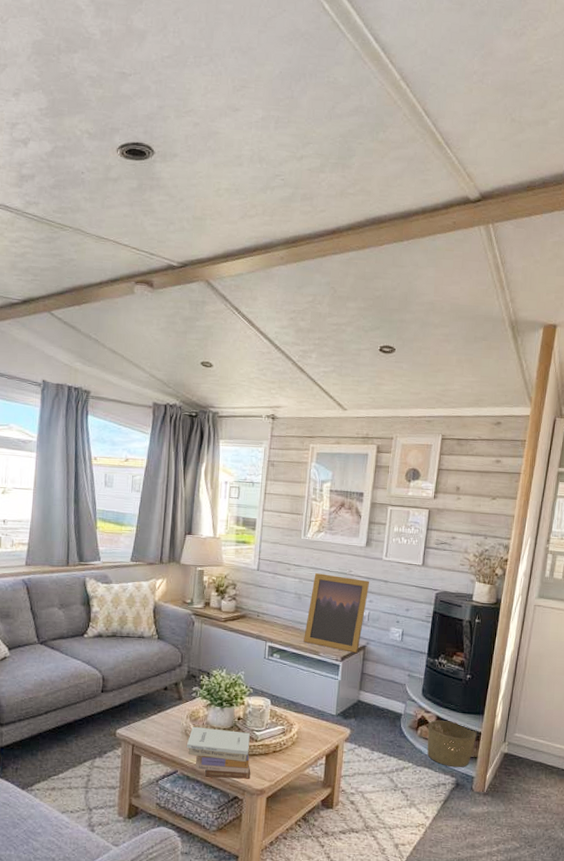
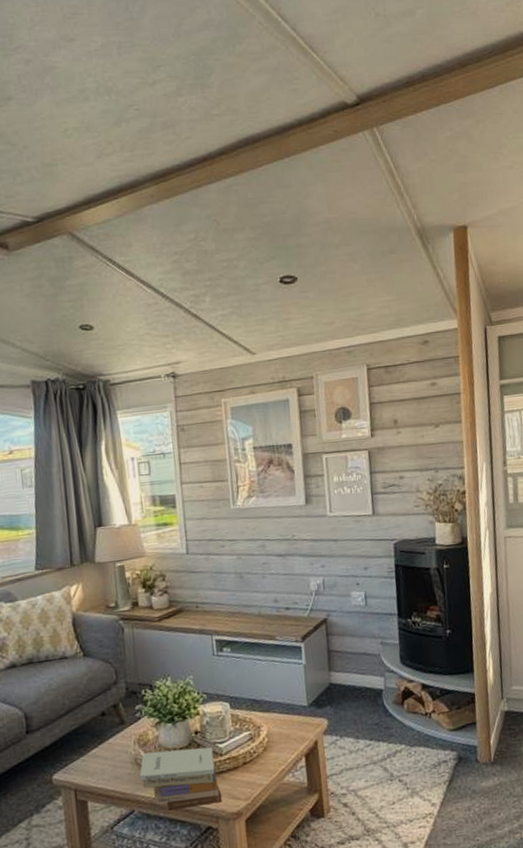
picture frame: present [303,573,370,654] -> none [253,543,320,630]
basket: present [427,720,477,768] -> none [413,686,471,740]

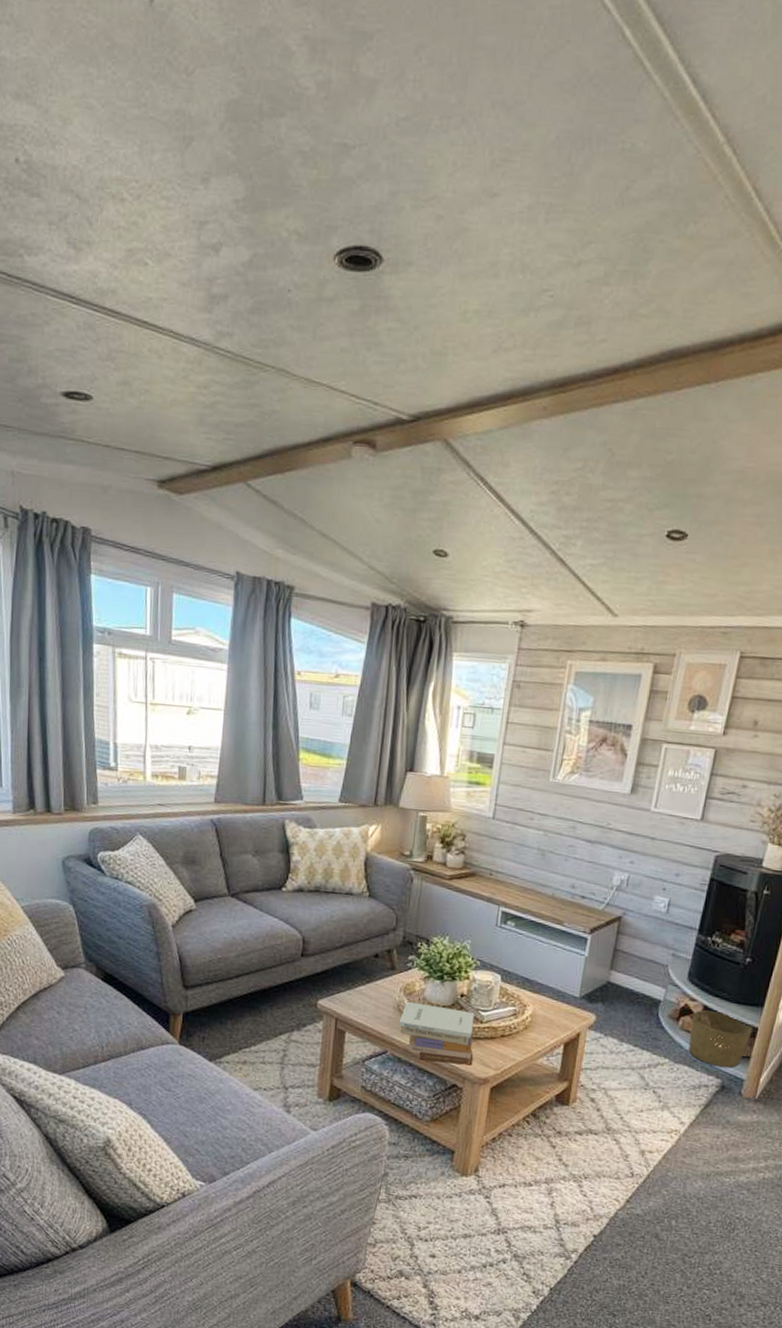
basket: none [413,686,471,740] -> present [688,1010,754,1068]

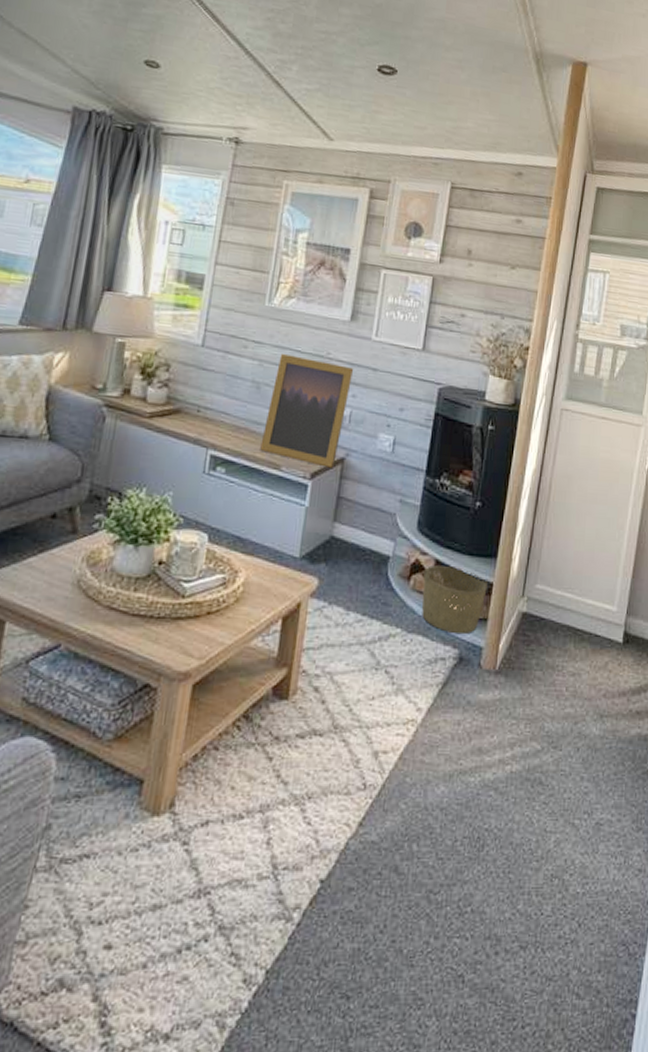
books: present [398,1001,475,1066] -> none [77,574,175,656]
picture frame: none [545,825,633,926] -> present [260,354,354,469]

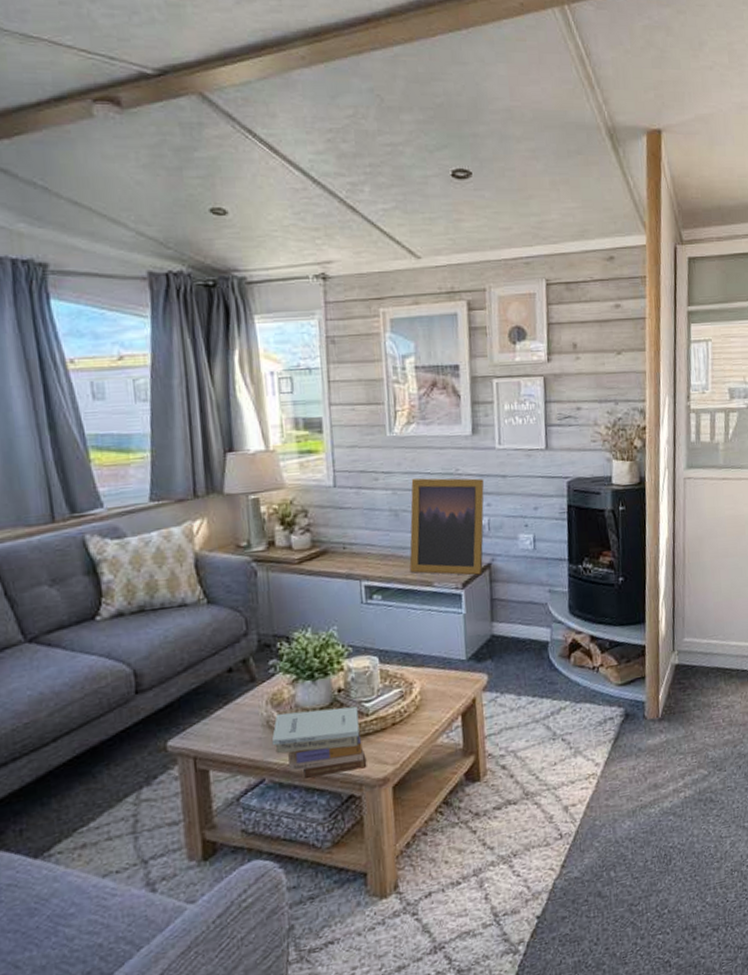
books: none [77,574,175,656] -> present [271,706,367,778]
basket: present [422,565,488,635] -> none [580,638,641,696]

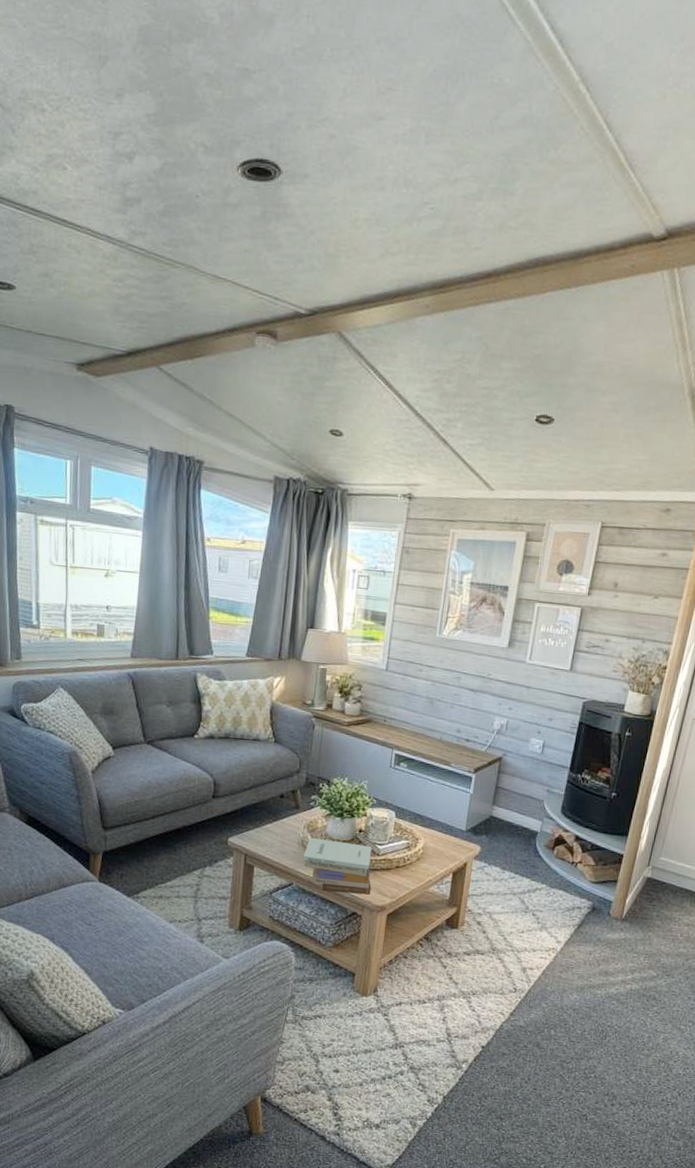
picture frame: present [409,478,485,576] -> none [434,676,511,766]

